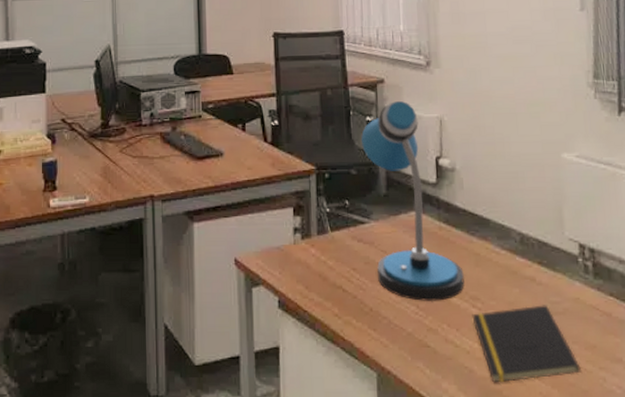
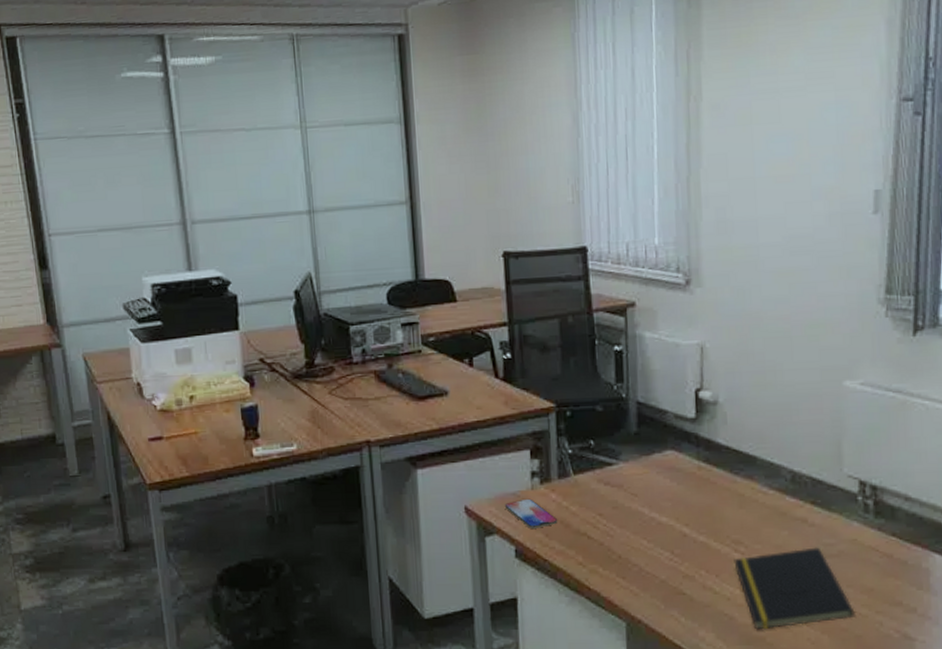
smartphone: none [270,252,317,281] -> present [504,498,558,528]
desk lamp: present [361,101,465,302] -> none [608,327,726,548]

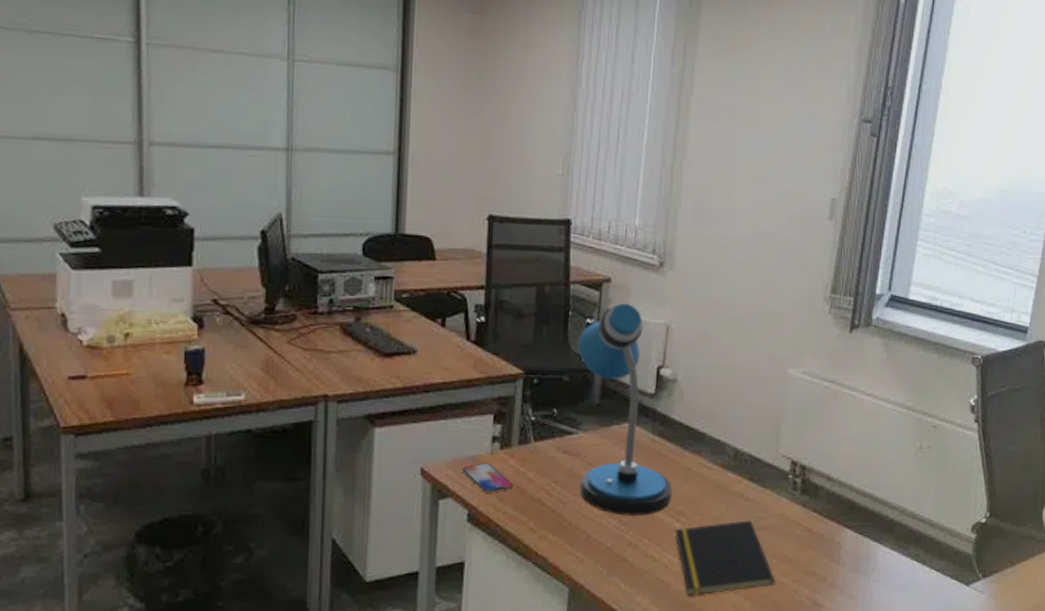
desk lamp: none [608,327,726,548] -> present [578,304,672,517]

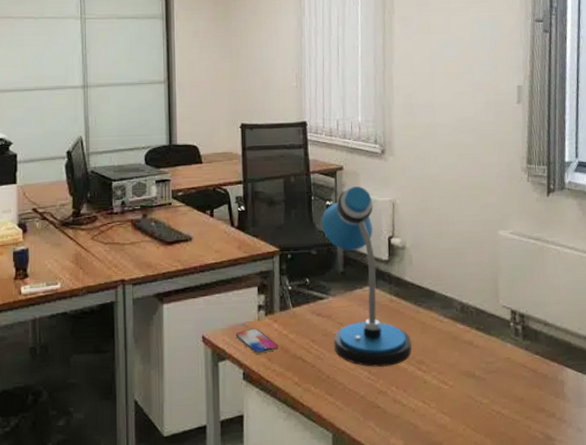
notepad: present [675,520,776,596] -> none [417,365,511,436]

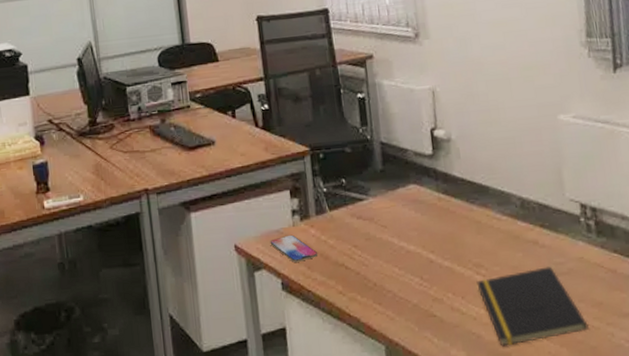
desk lamp: present [322,187,412,368] -> none [353,75,468,273]
notepad: none [417,365,511,436] -> present [476,266,590,347]

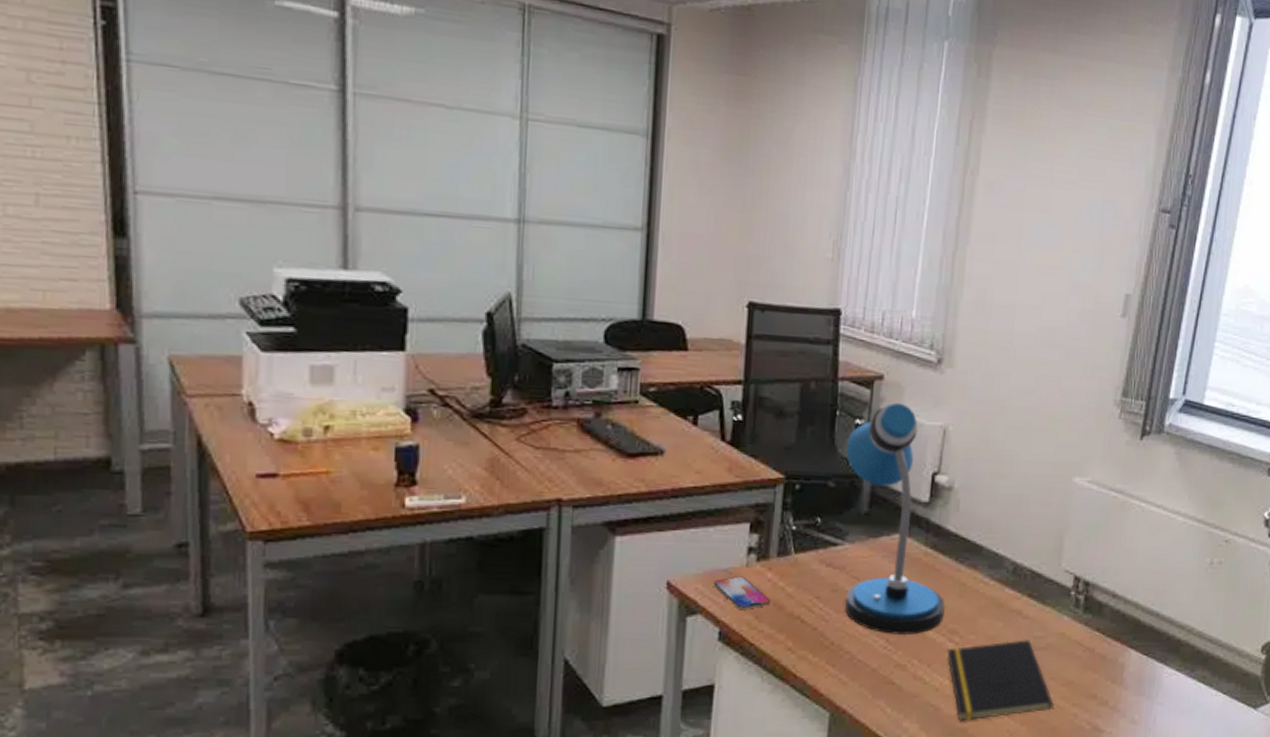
desk lamp: none [353,75,468,273] -> present [845,403,945,636]

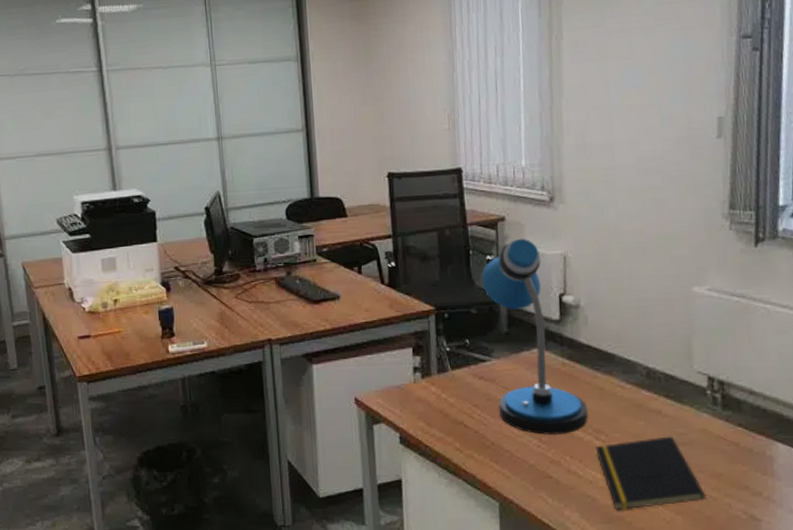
smartphone: present [713,576,771,609] -> none [390,391,438,418]

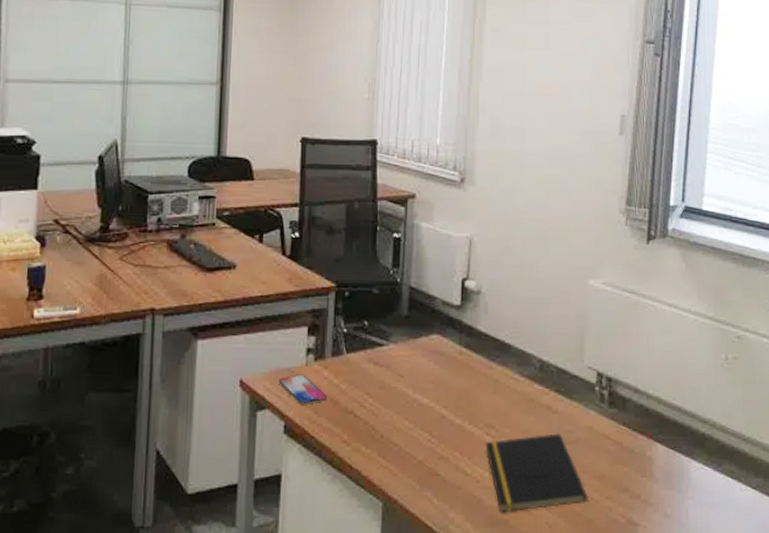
smartphone: none [390,391,438,418] -> present [278,374,328,405]
desk lamp: present [481,239,588,436] -> none [387,218,480,429]

